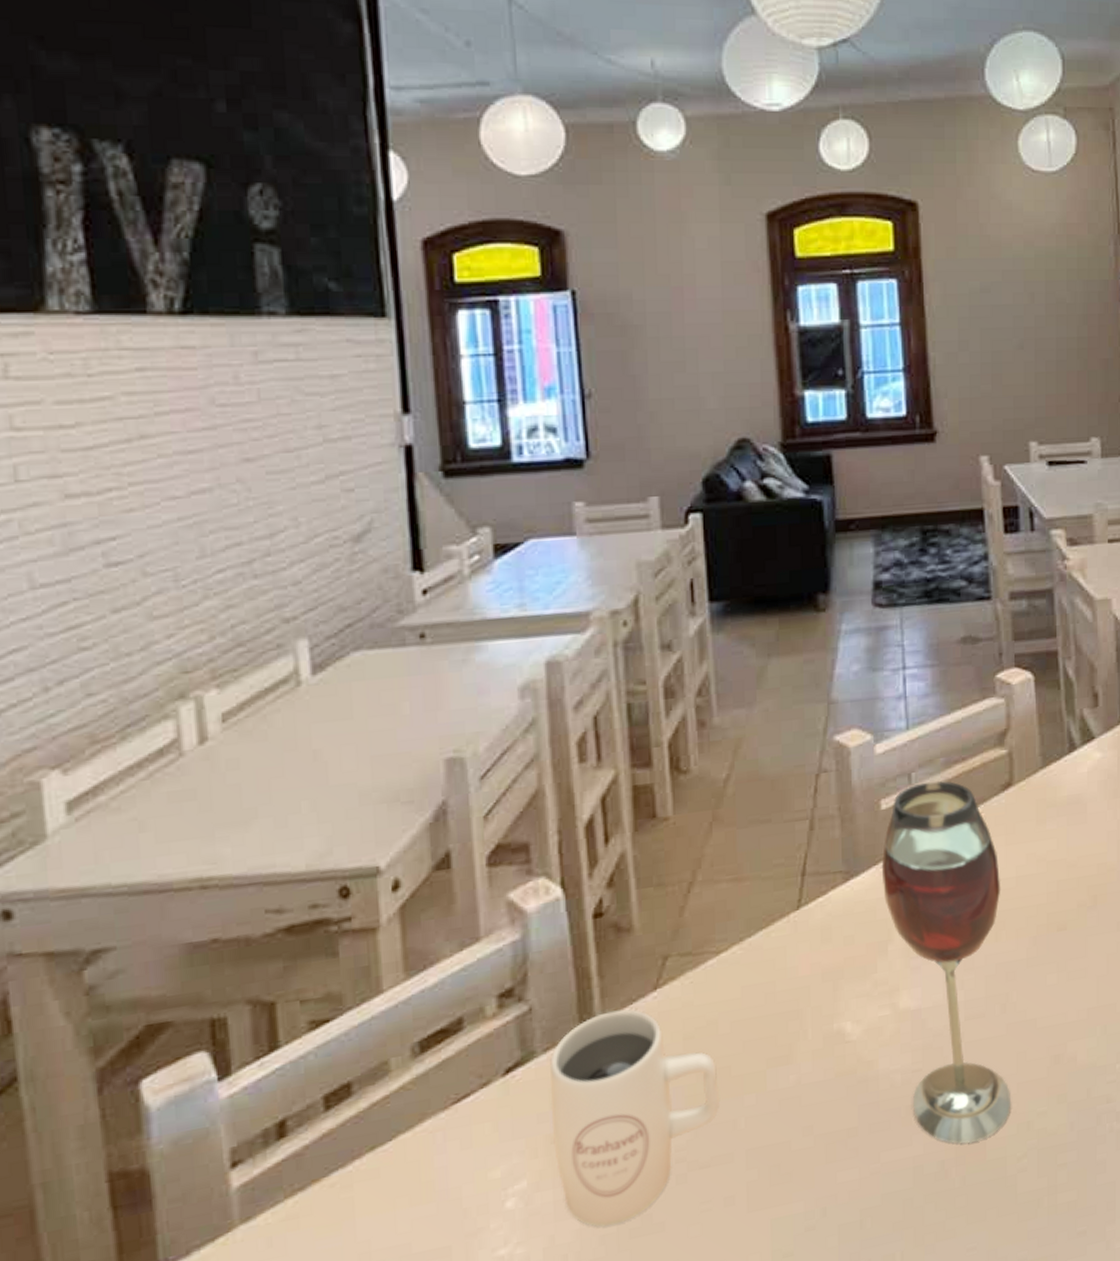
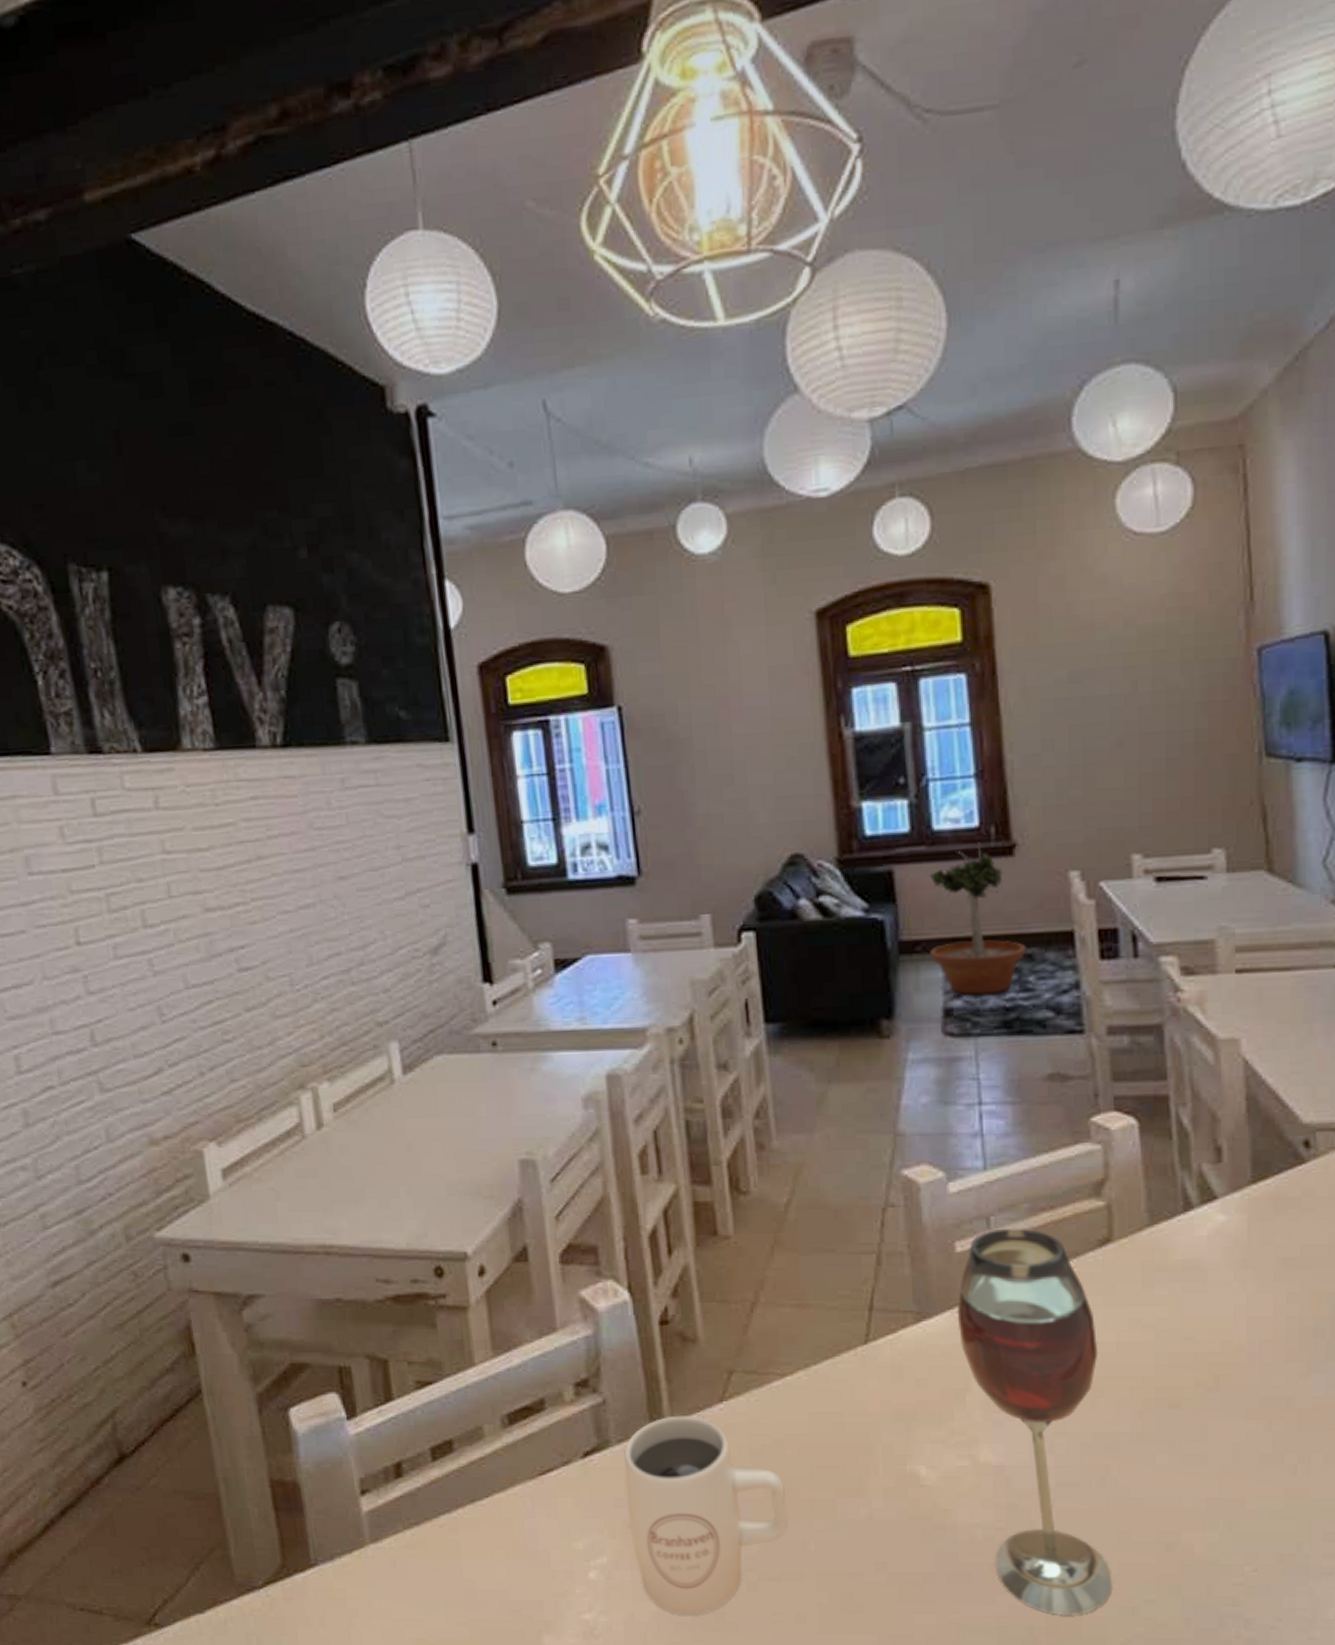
potted tree: none [863,429,945,570] -> present [929,842,1026,997]

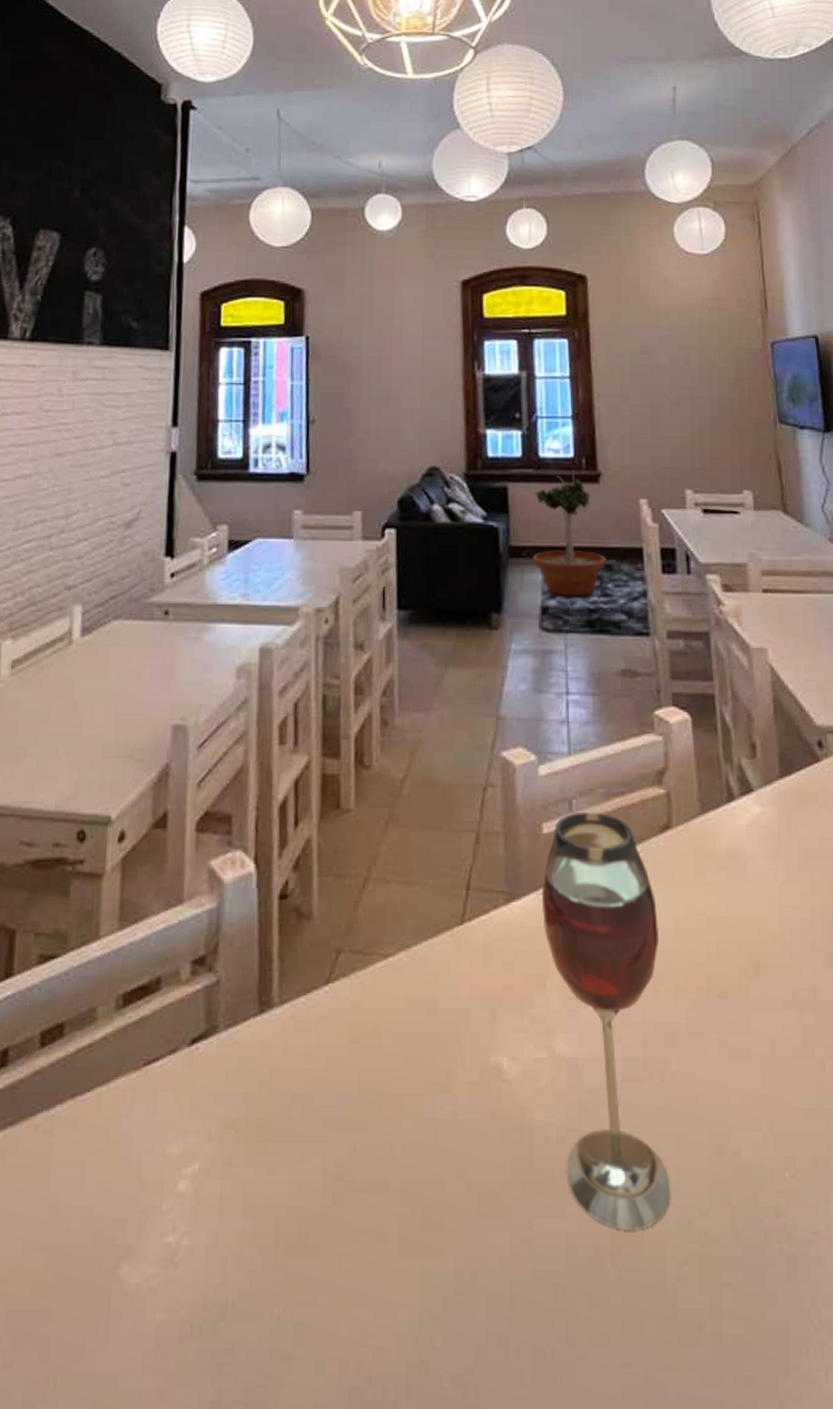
mug: present [624,1415,790,1616] -> none [225,998,380,1236]

